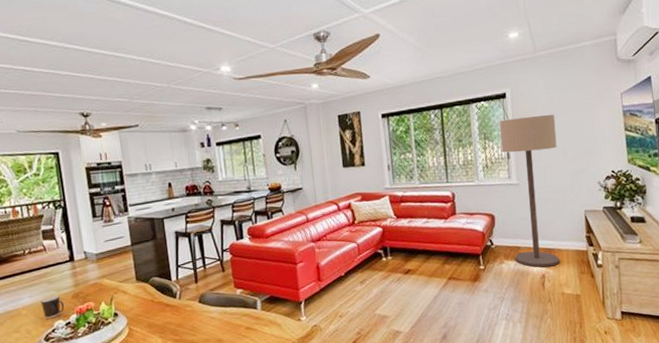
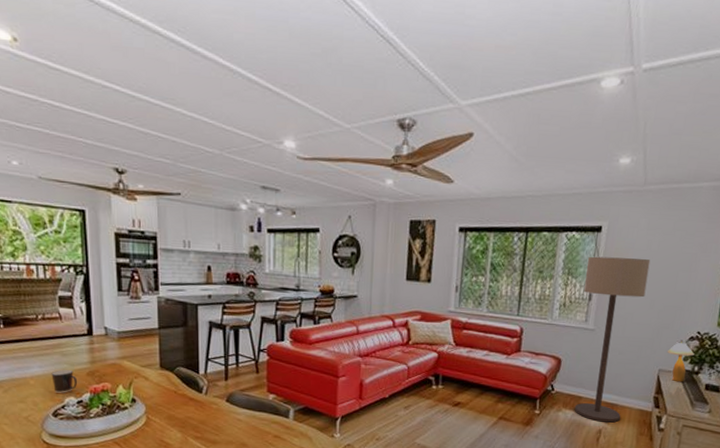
table lamp: none [588,181,614,220] -> present [666,341,694,383]

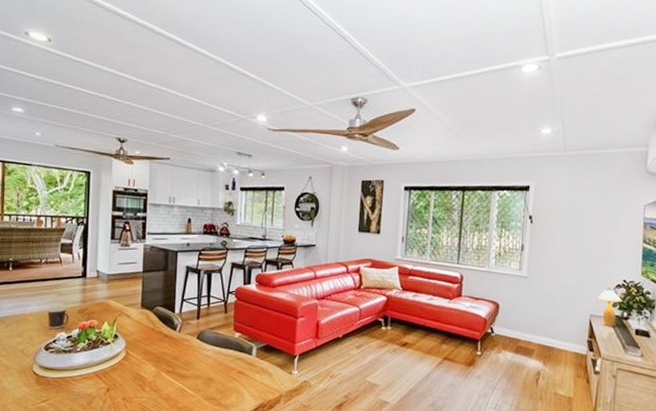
floor lamp: present [574,256,651,423] -> none [513,212,575,365]

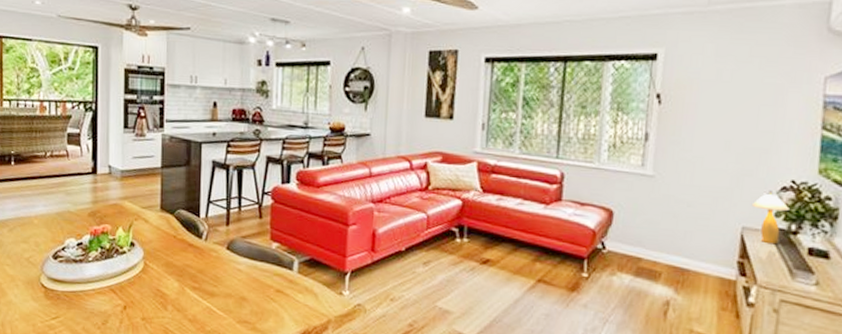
mug: present [47,308,69,329] -> none [54,209,79,234]

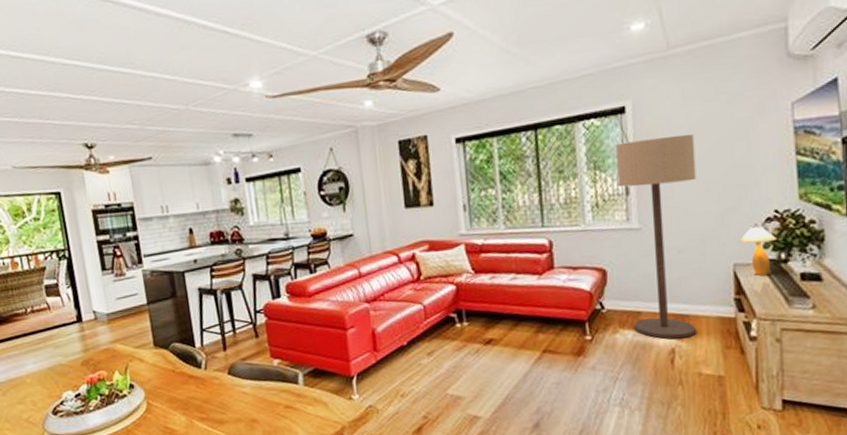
floor lamp: none [632,88,722,293] -> present [614,134,696,340]

